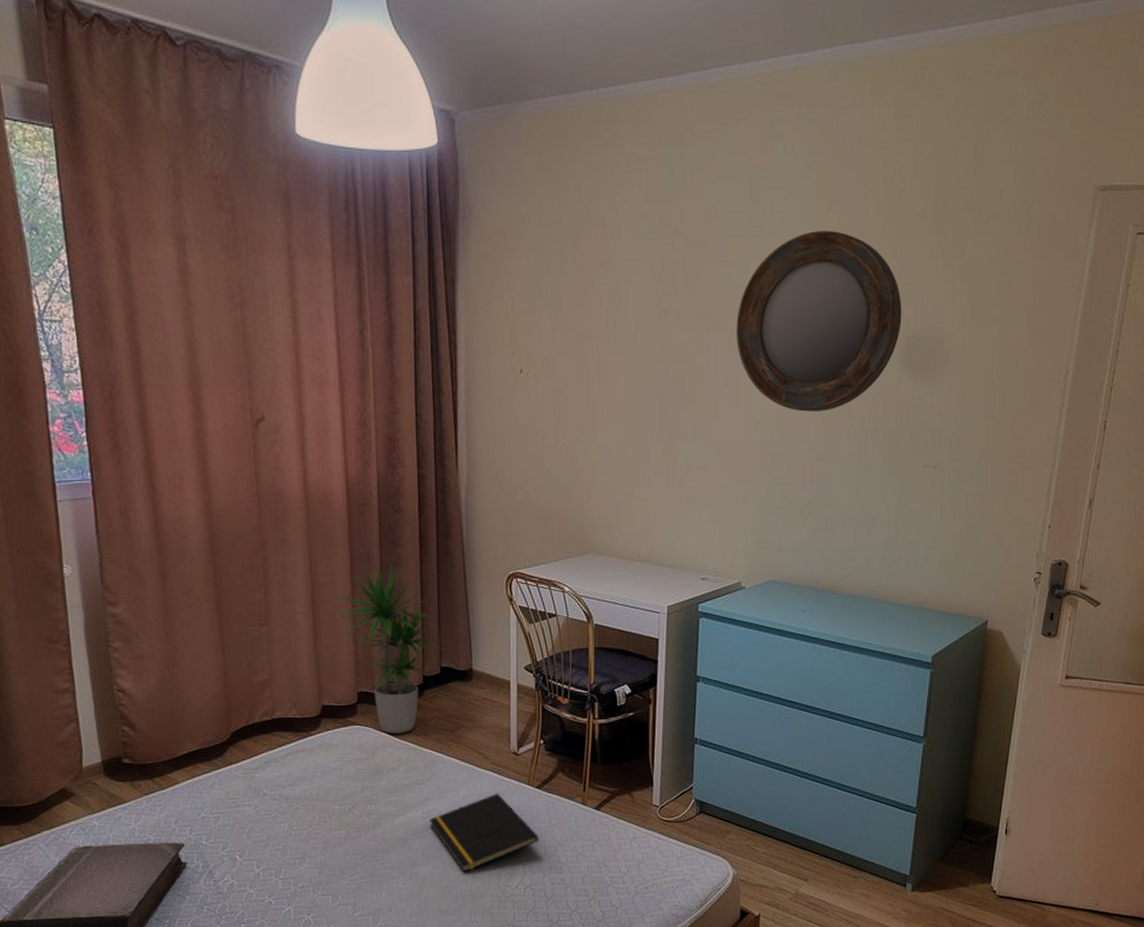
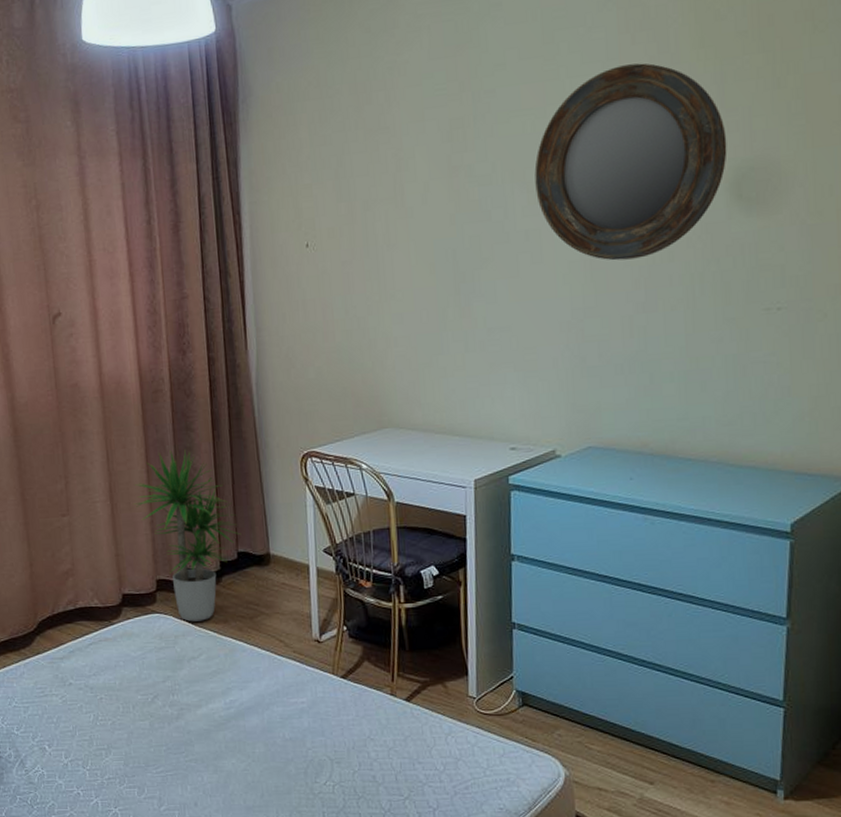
notepad: present [428,793,539,872] -> none [231,683,347,767]

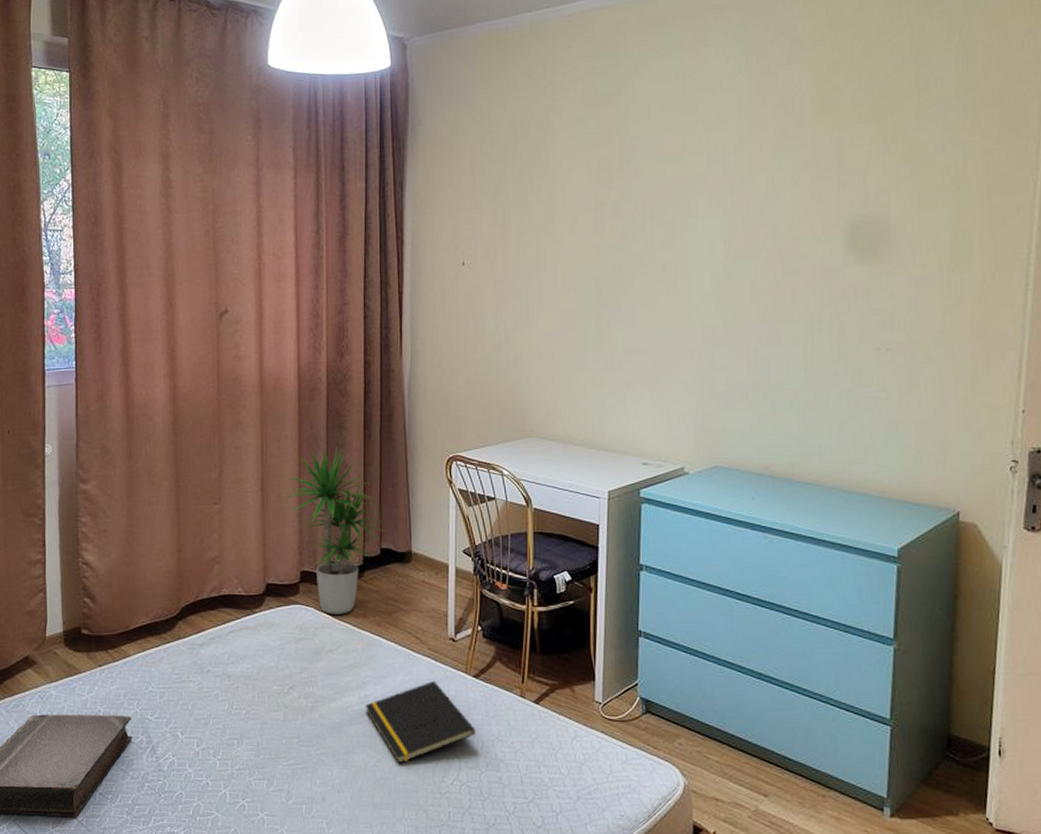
notepad: none [231,683,347,767] -> present [364,680,476,764]
home mirror: present [534,63,727,261] -> none [673,124,844,297]

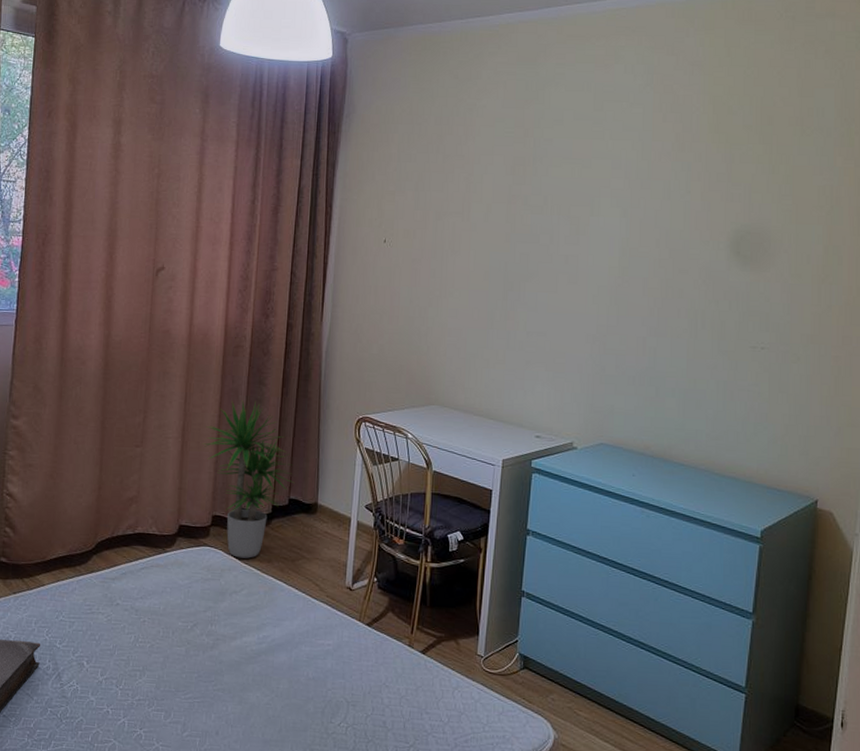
notepad: present [364,680,476,764] -> none [262,626,365,704]

